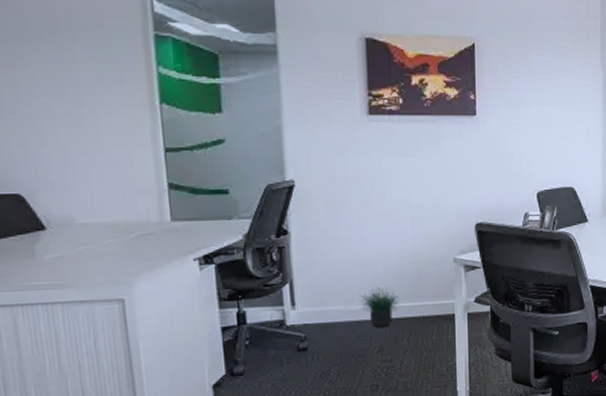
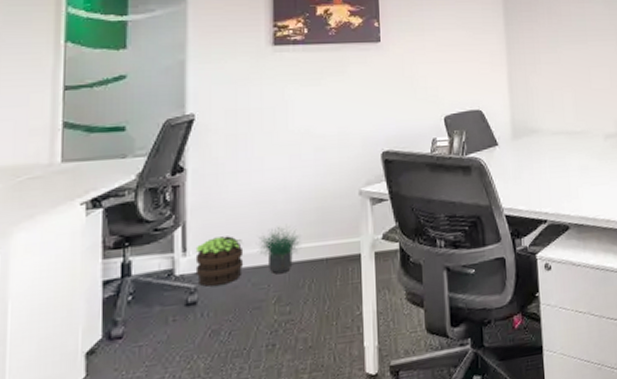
potted plant: none [303,293,348,336] -> present [195,236,244,287]

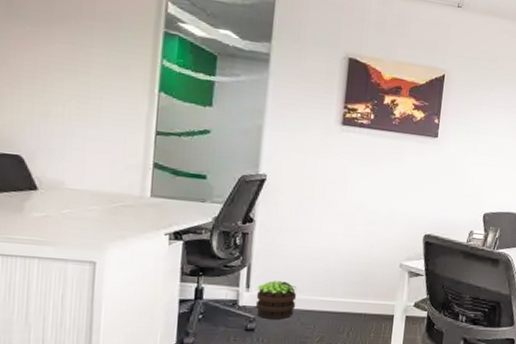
potted plant: present [257,227,300,273] -> none [308,282,345,318]

